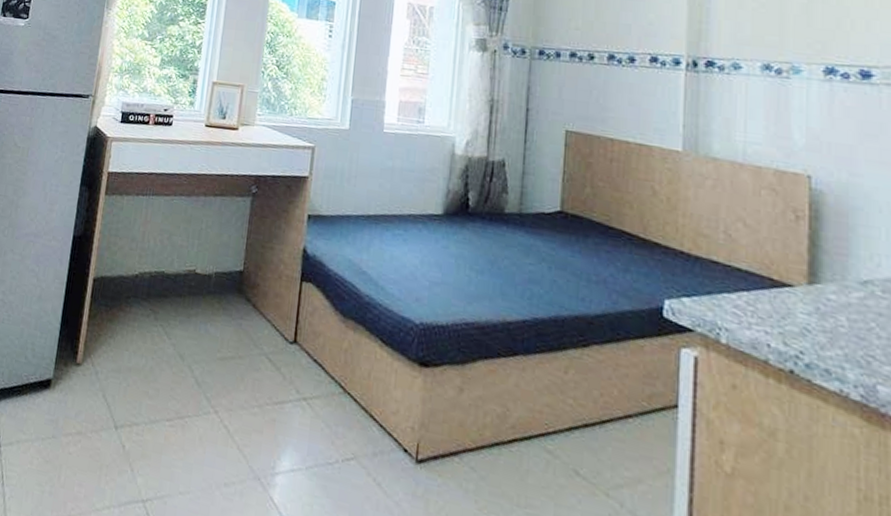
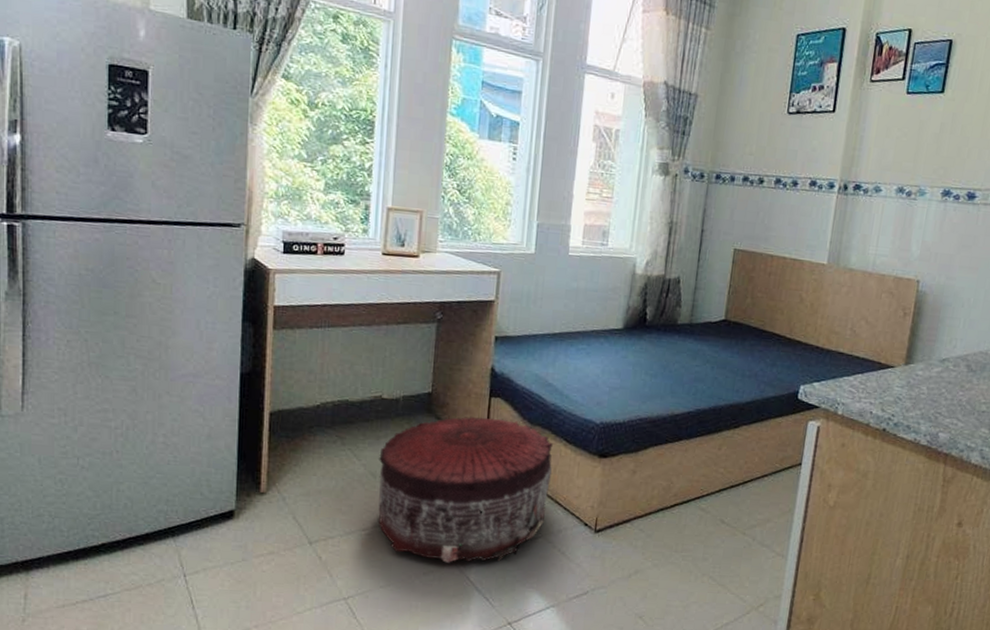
pouf: none [183,298,367,482] -> present [378,415,553,563]

